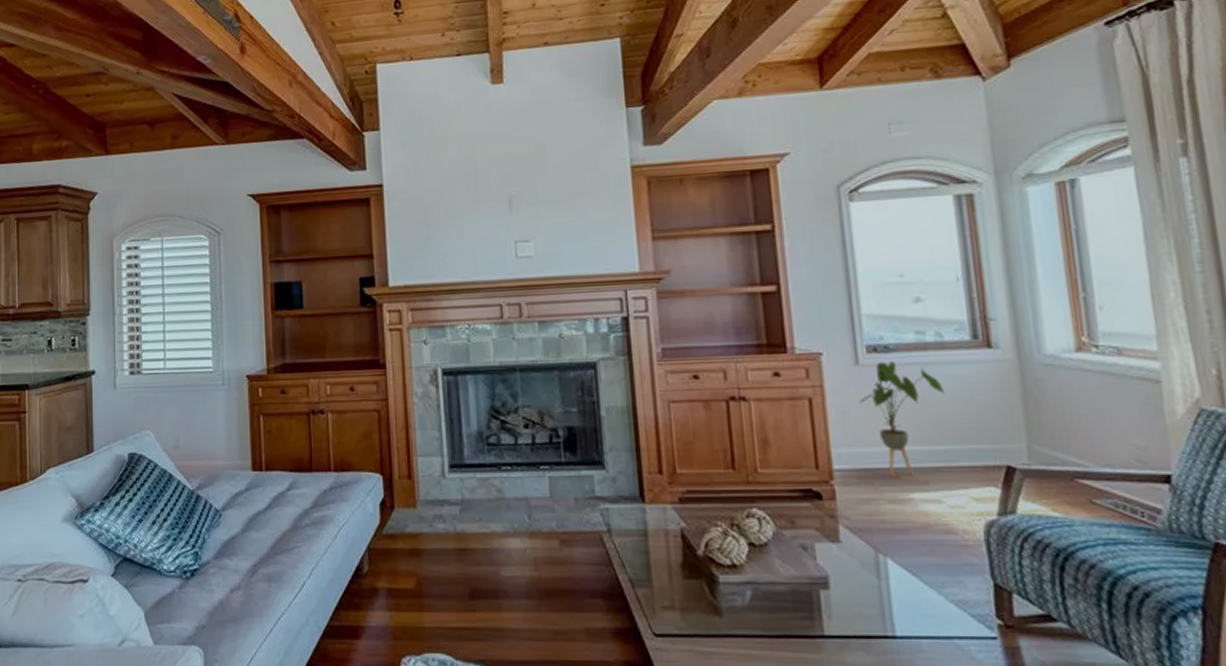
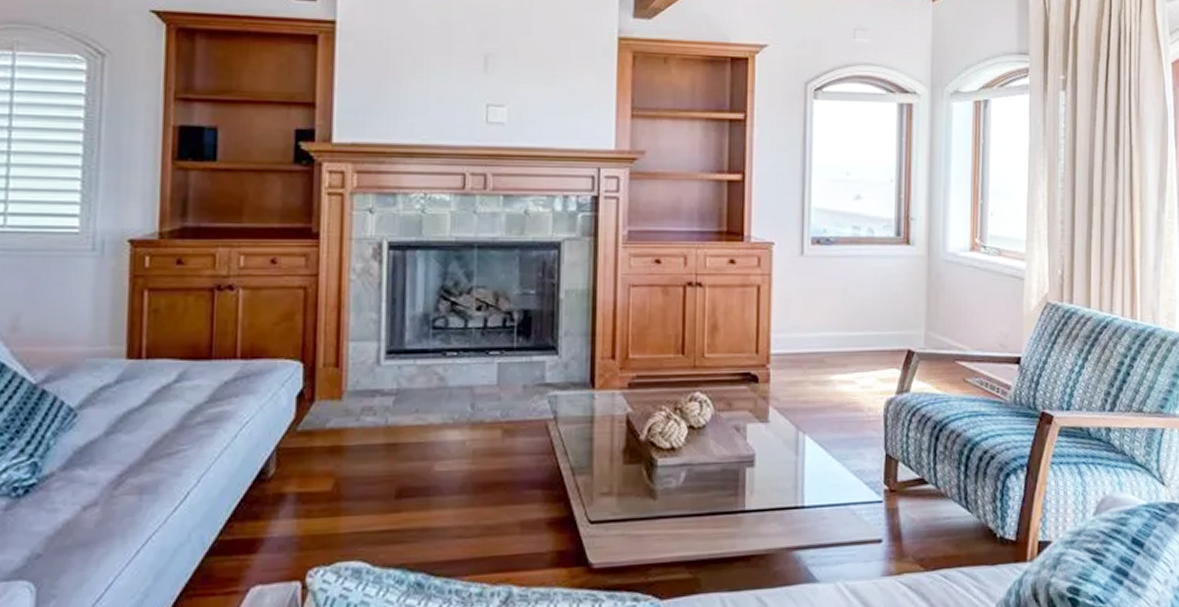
house plant: present [859,361,944,478] -> none [800,253,868,361]

